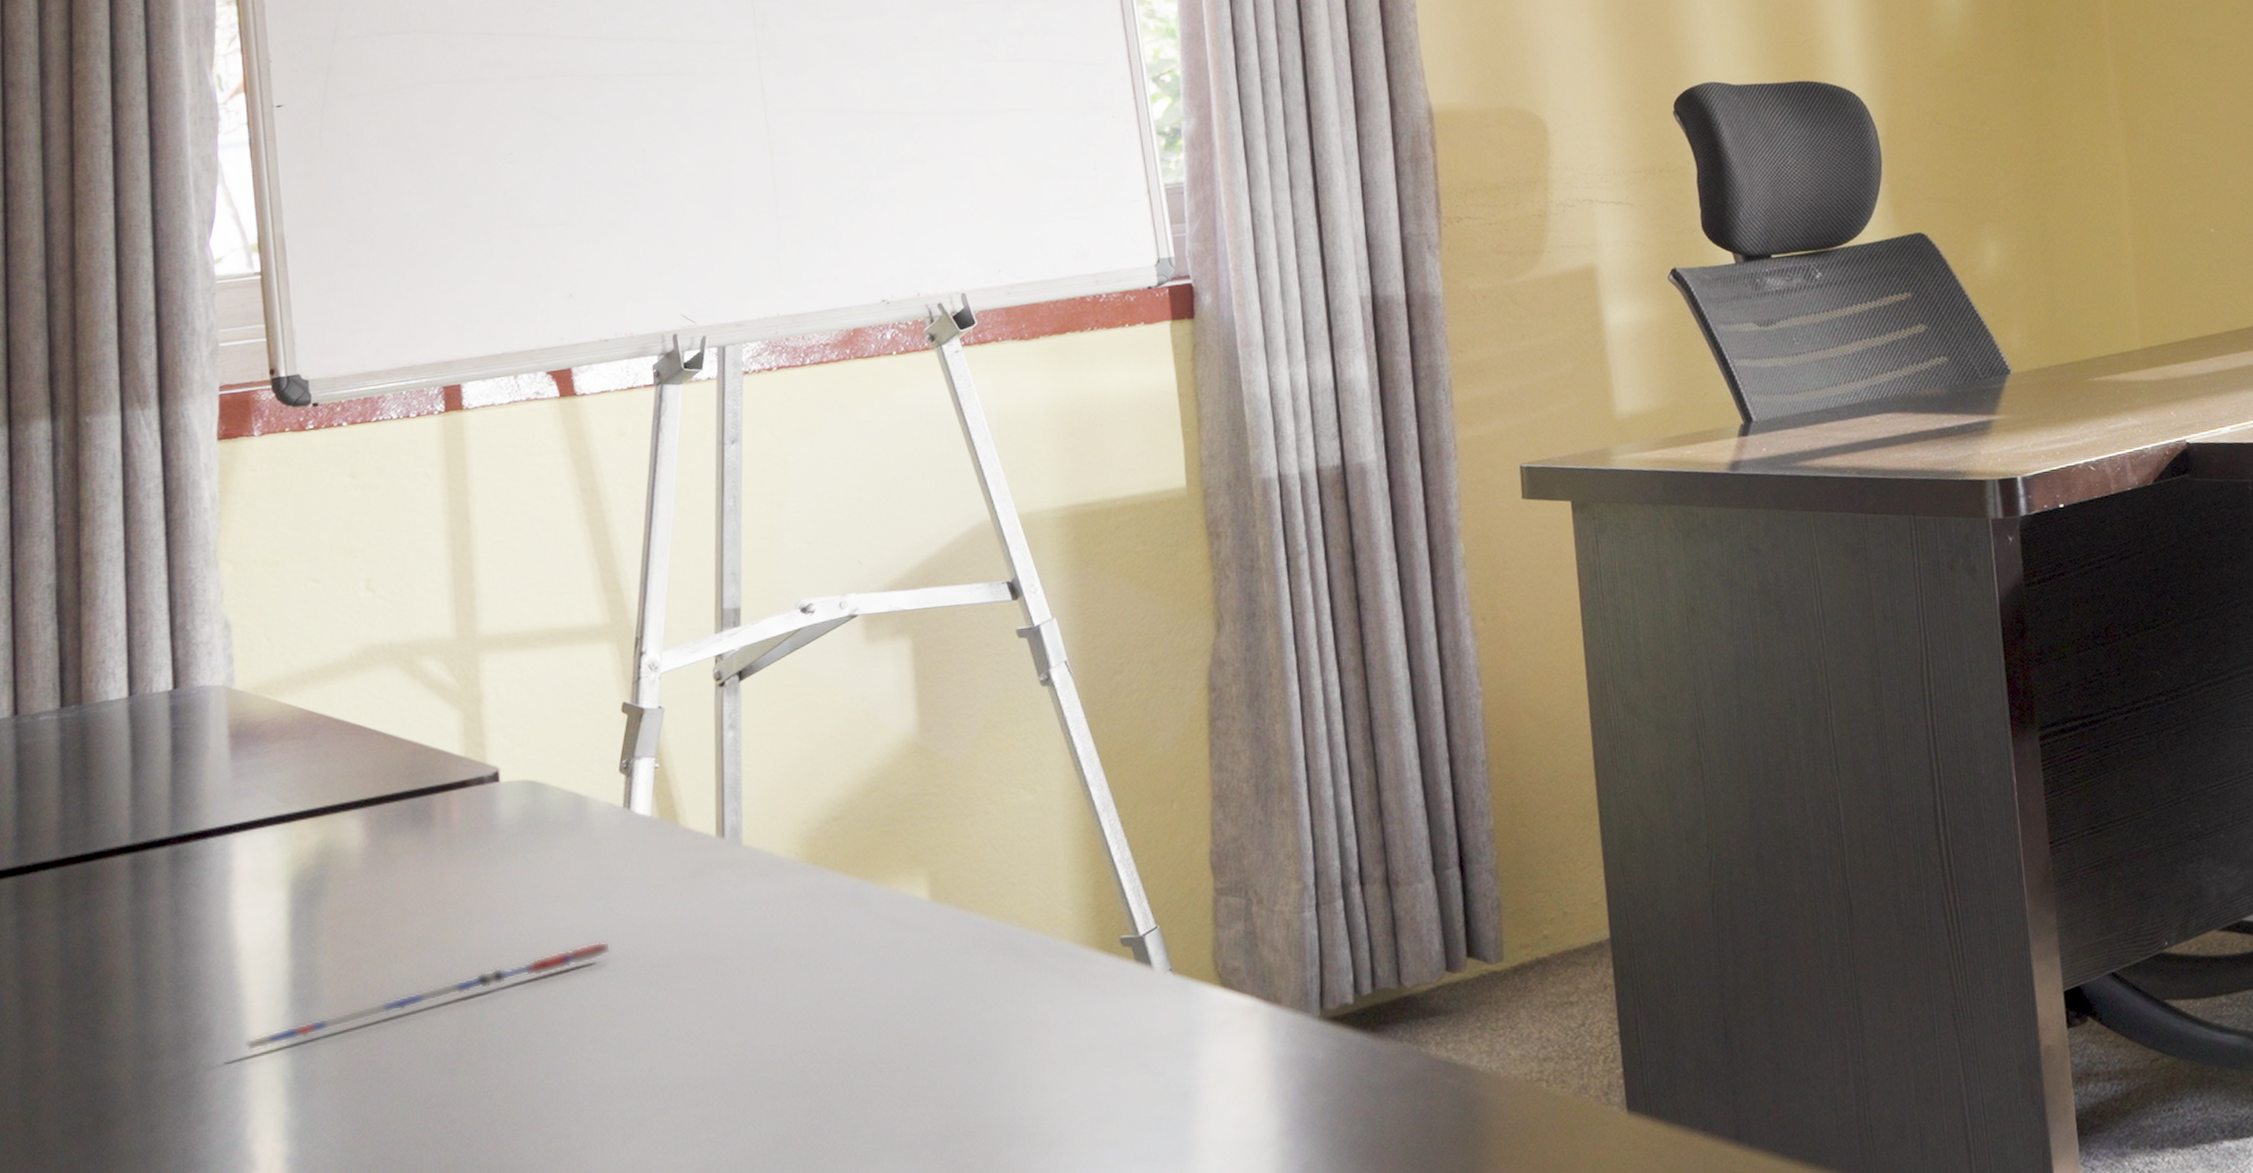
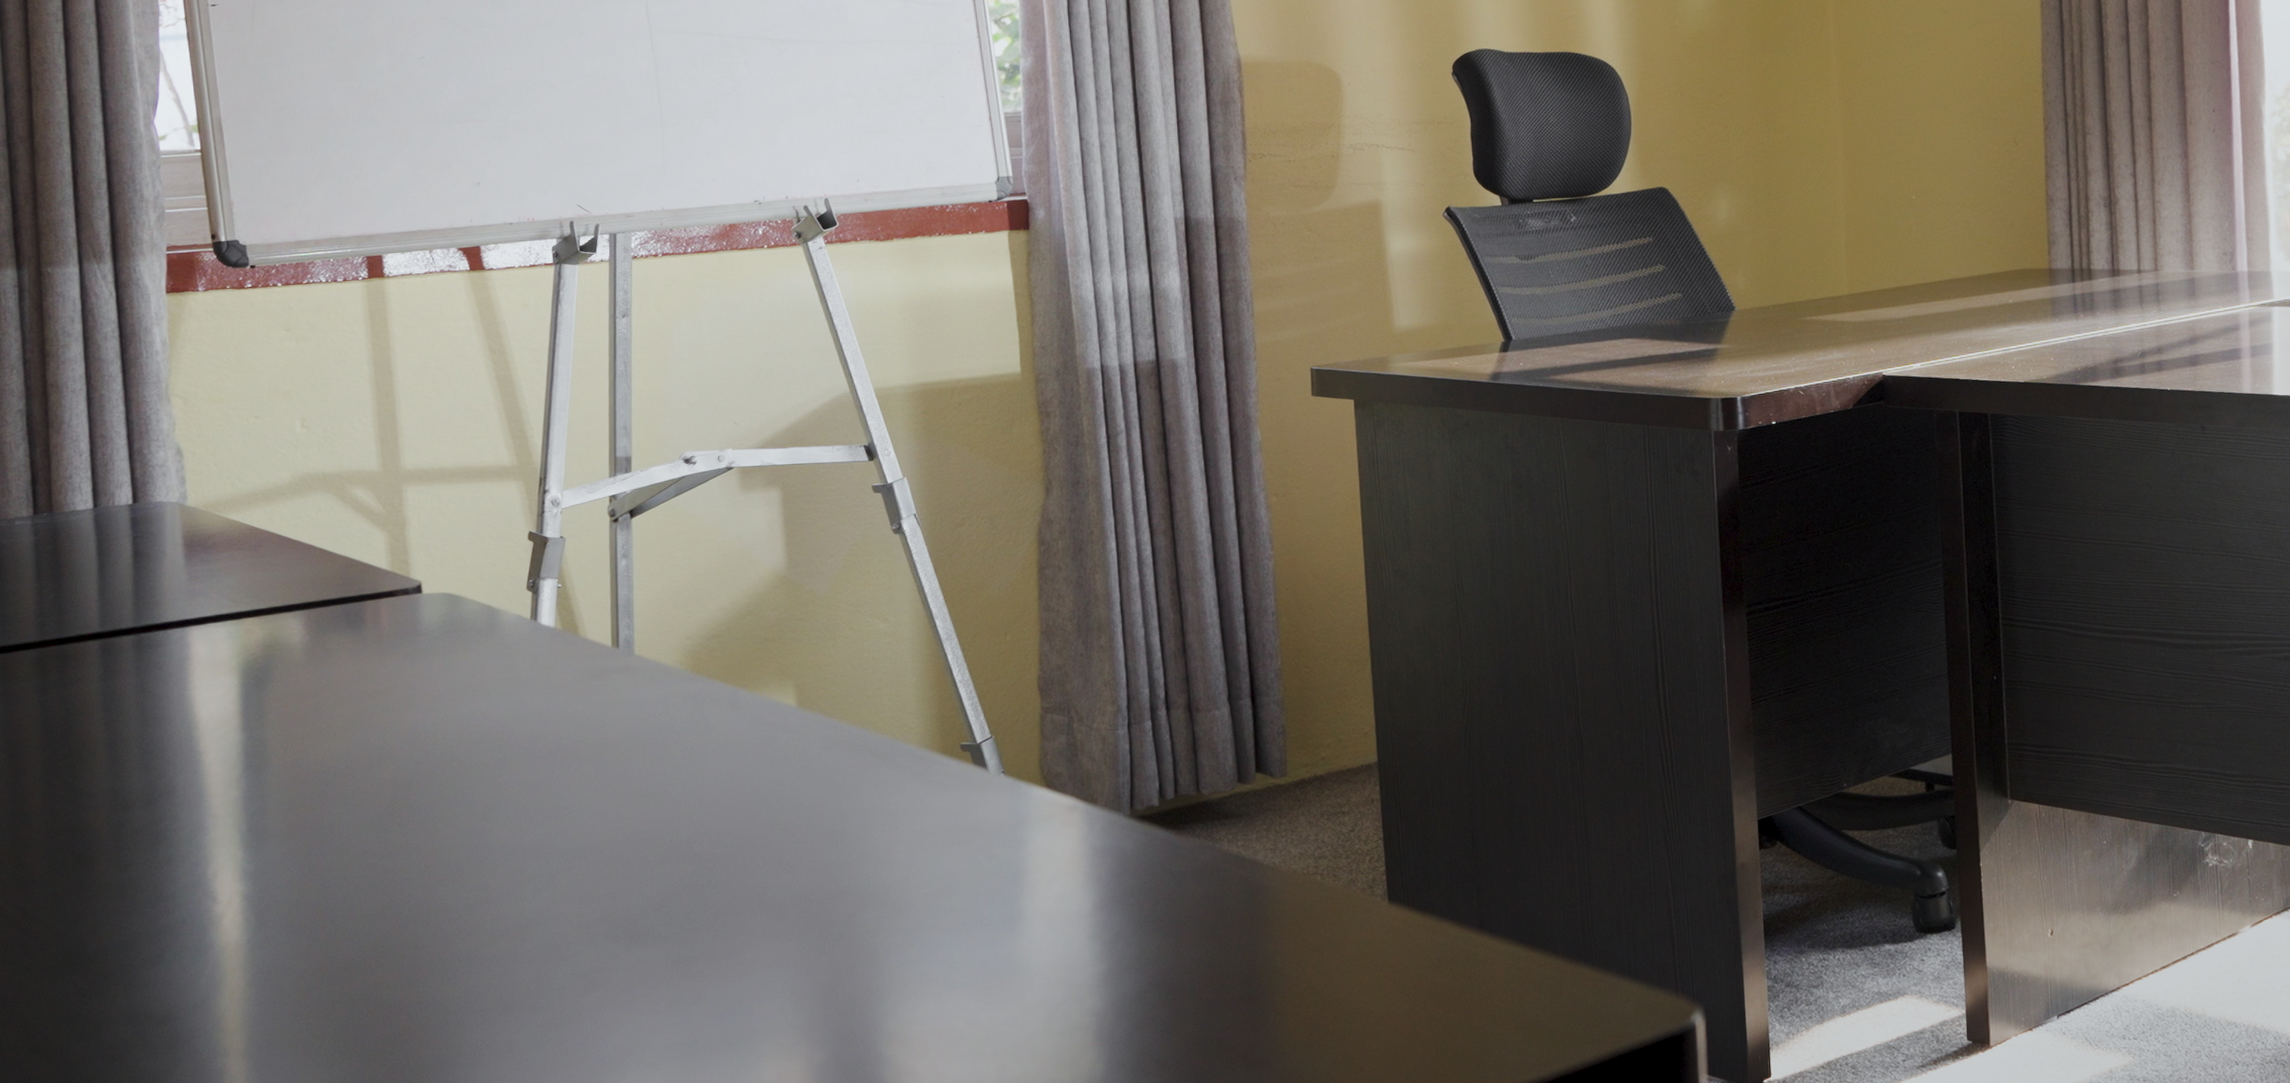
pen: present [244,941,611,1052] -> none [204,729,521,808]

